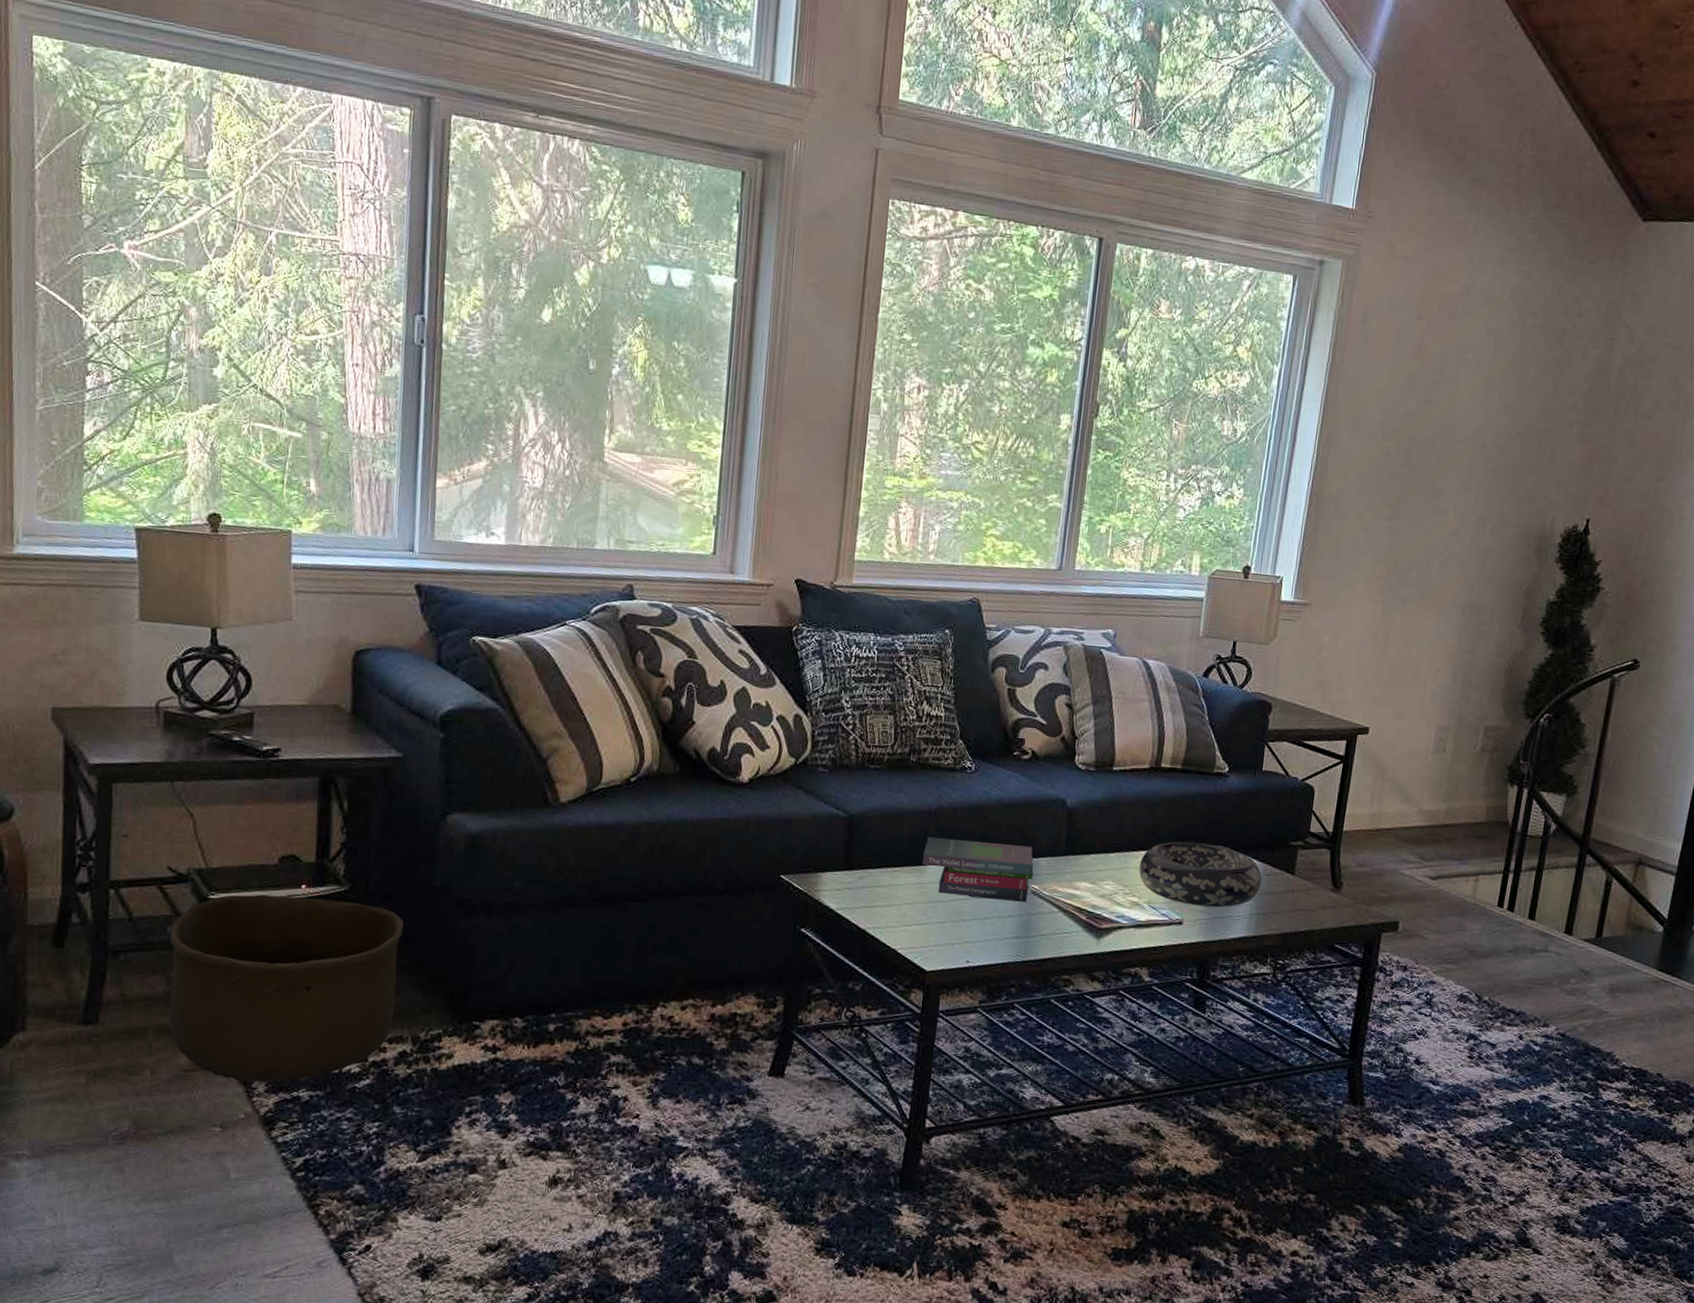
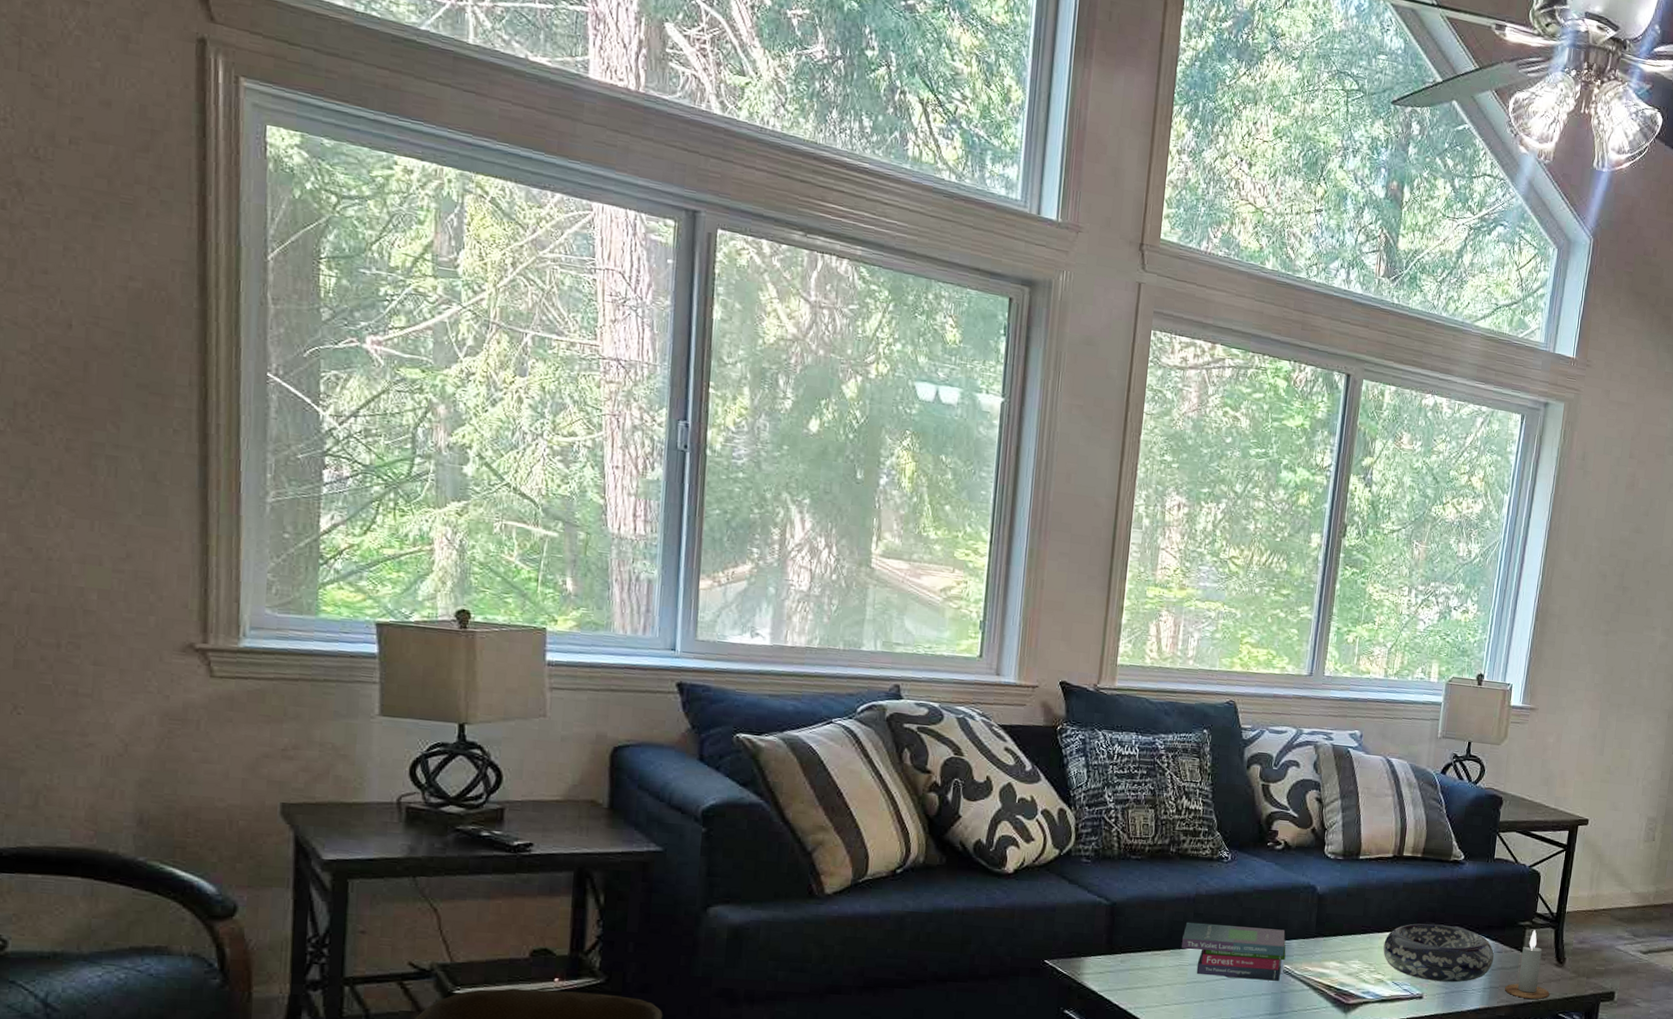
candle: none [1274,851,1324,928] -> present [1505,930,1549,1000]

